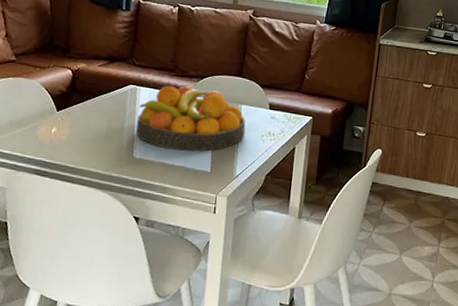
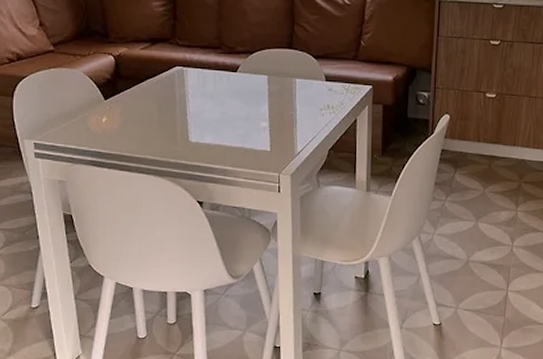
fruit bowl: present [136,85,246,151] -> none [187,62,302,131]

